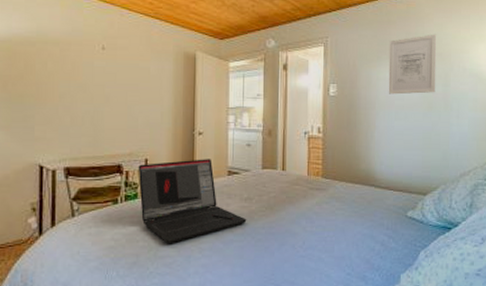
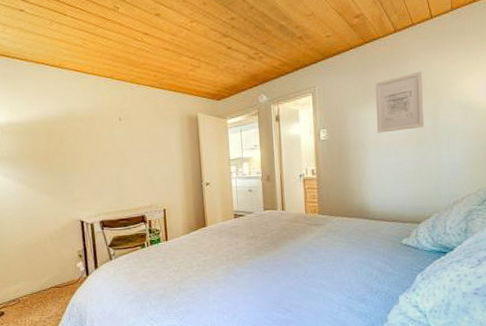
laptop: present [138,159,247,244] -> none [158,205,254,279]

